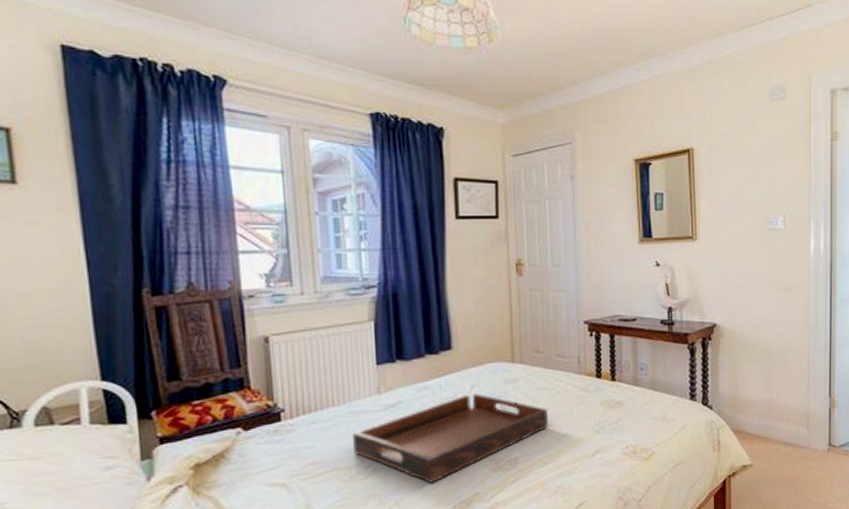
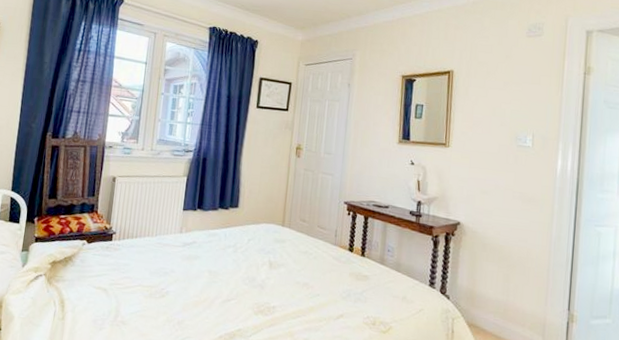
serving tray: present [353,393,549,483] -> none [156,246,305,313]

